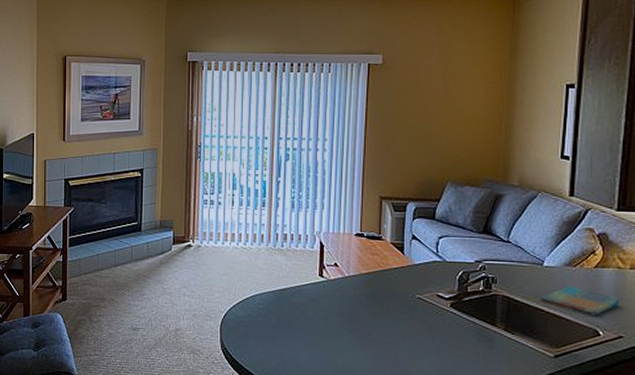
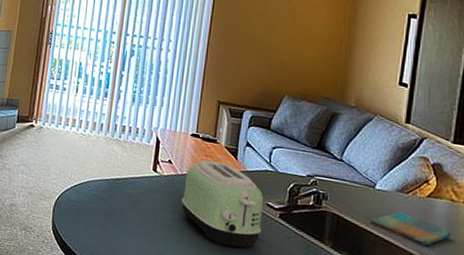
toaster: none [351,259,434,342] -> present [181,160,264,248]

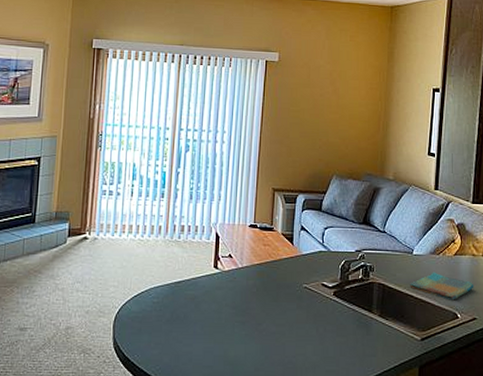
toaster: present [181,160,264,248] -> none [243,249,319,332]

